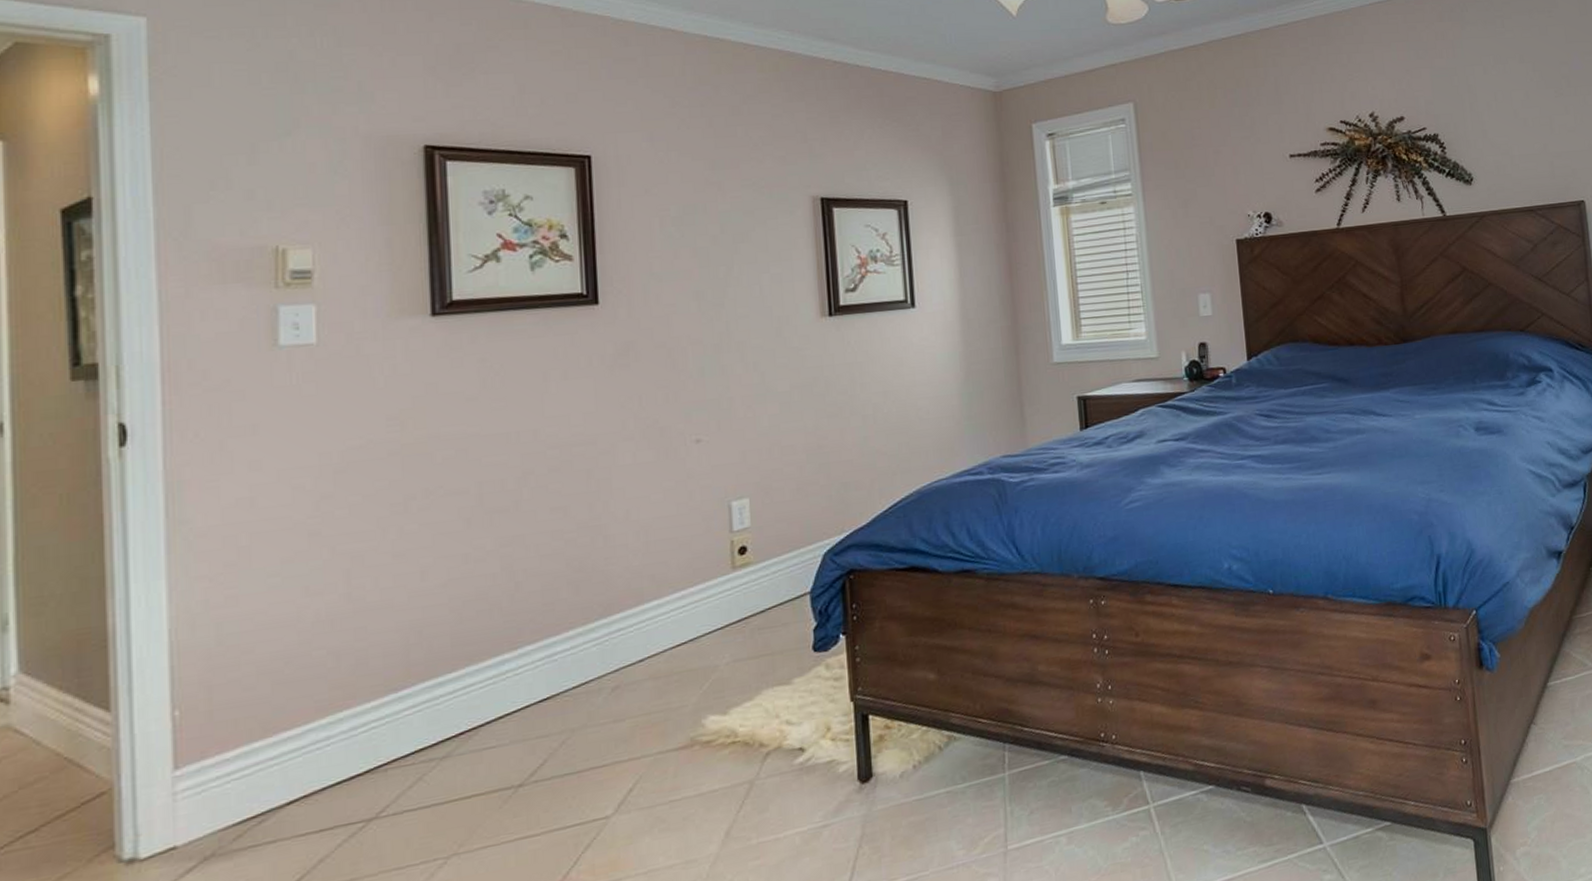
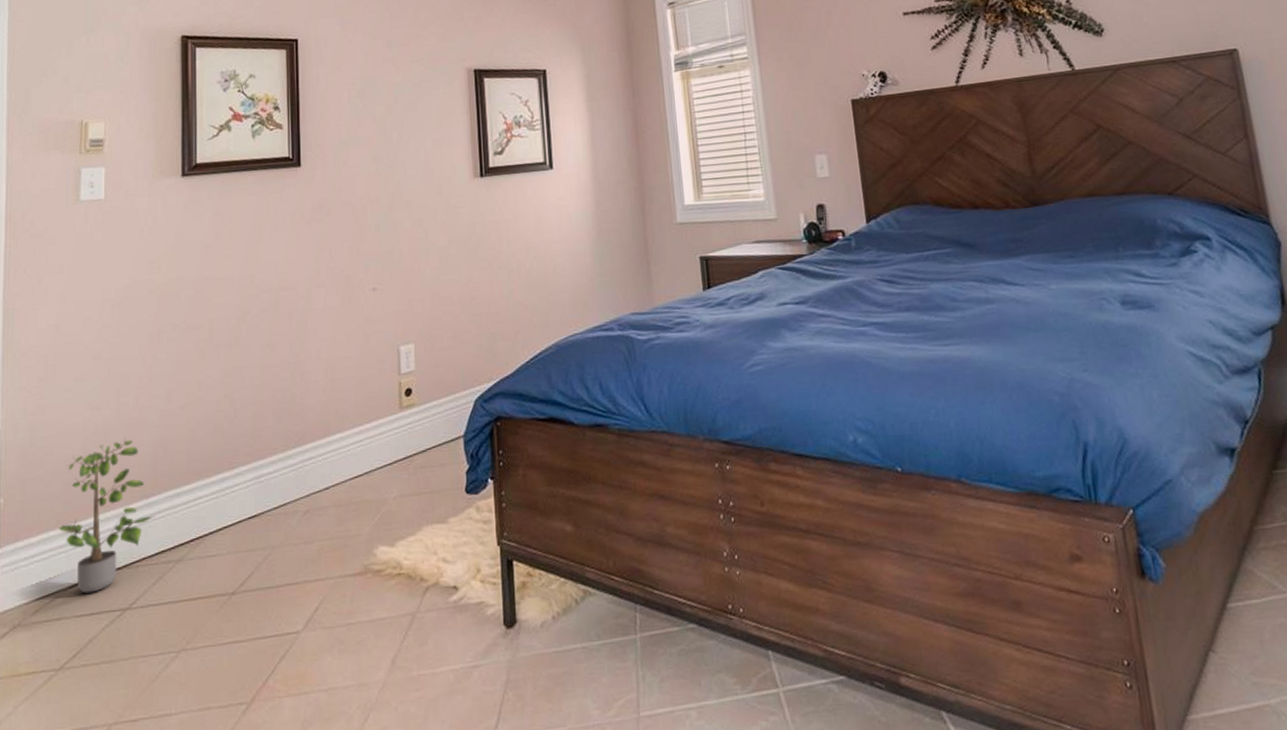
potted plant: none [267,623,409,808] -> present [59,436,155,593]

